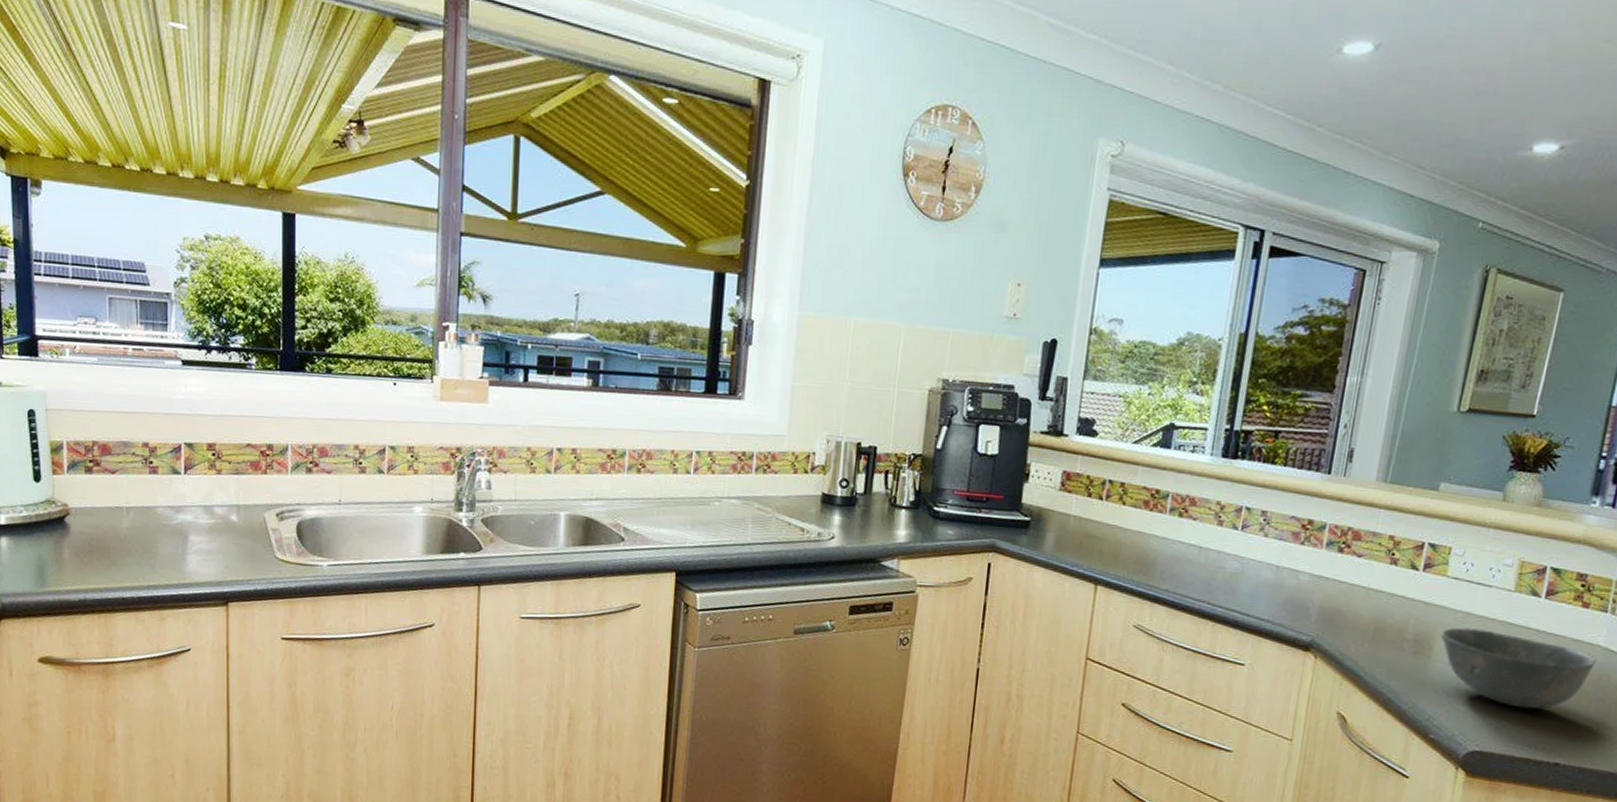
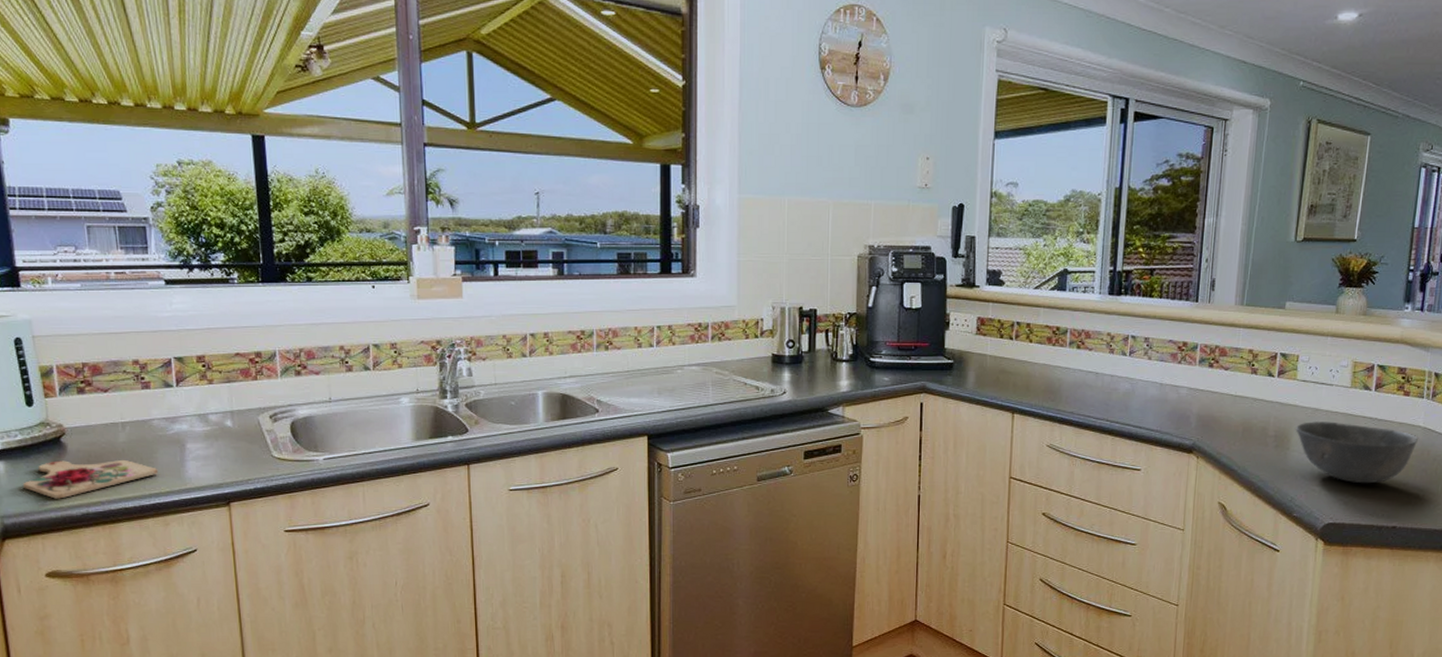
cutting board: none [24,541,159,582] -> present [23,459,159,499]

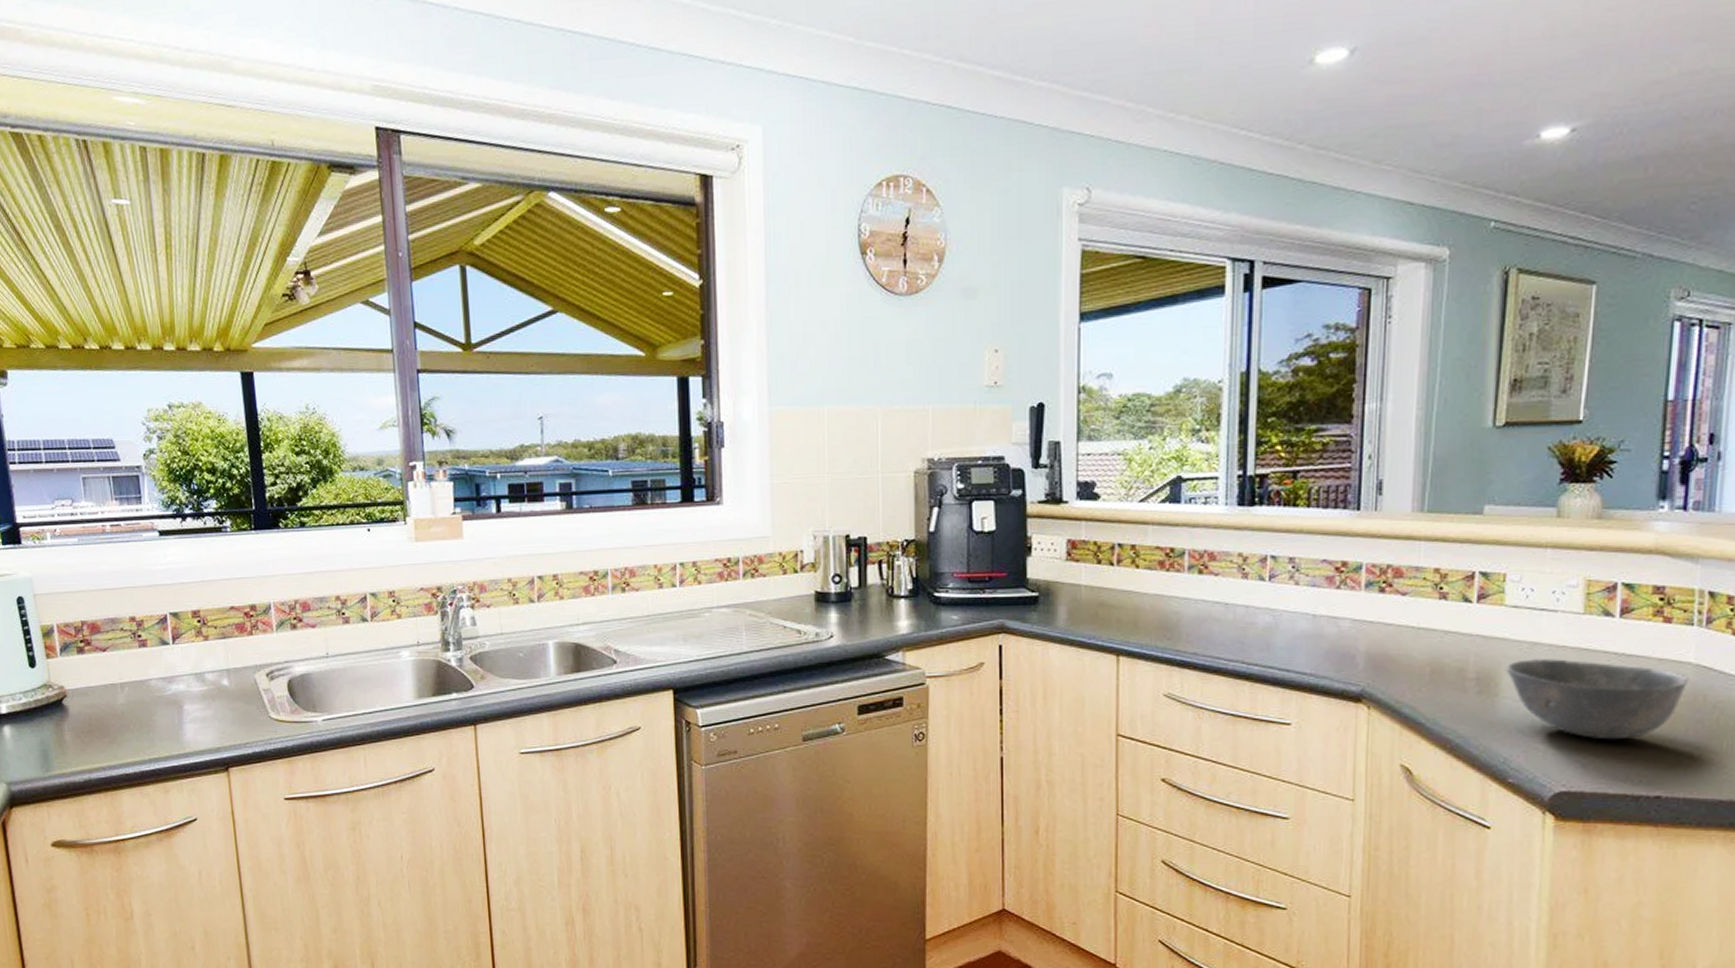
cutting board: present [23,459,159,499] -> none [28,722,157,765]

